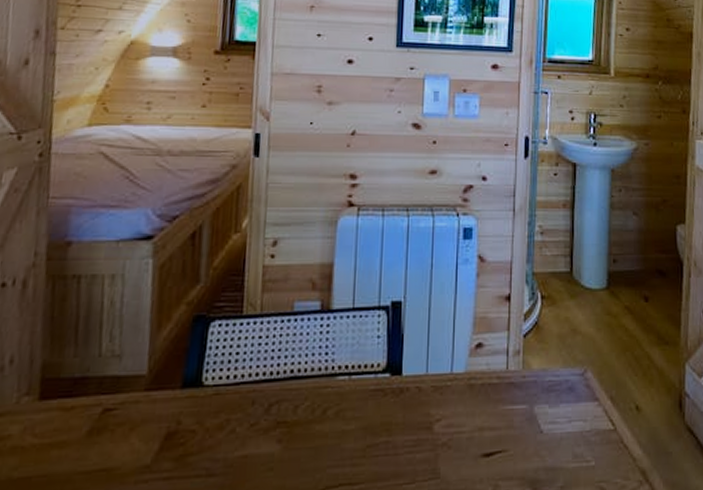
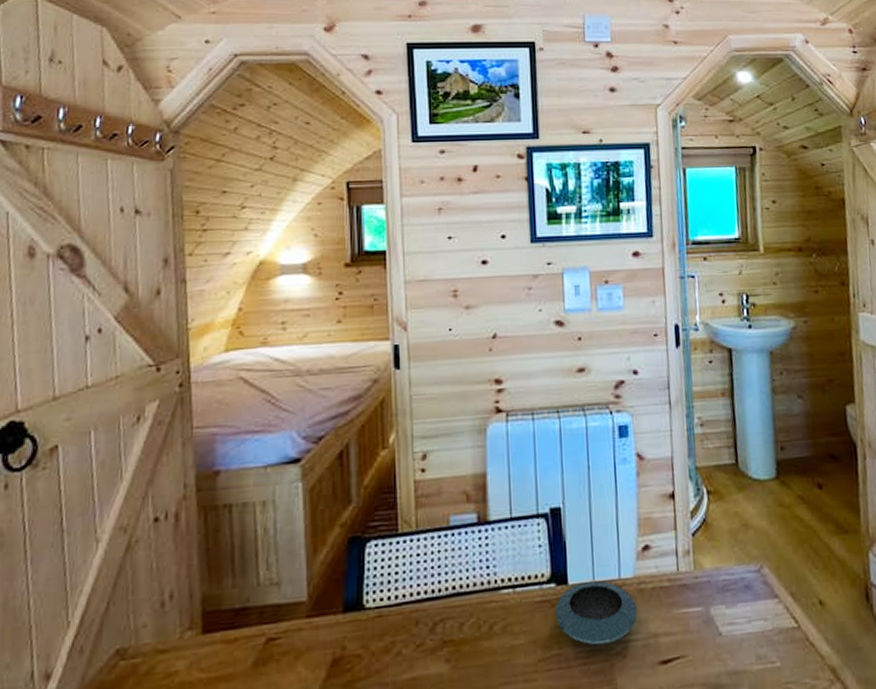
saucer: none [387,373,465,435] -> present [555,580,637,646]

